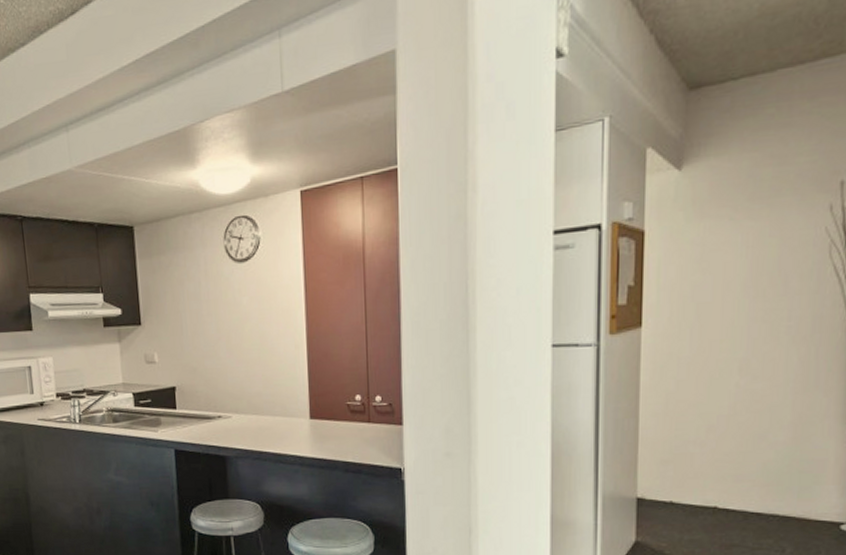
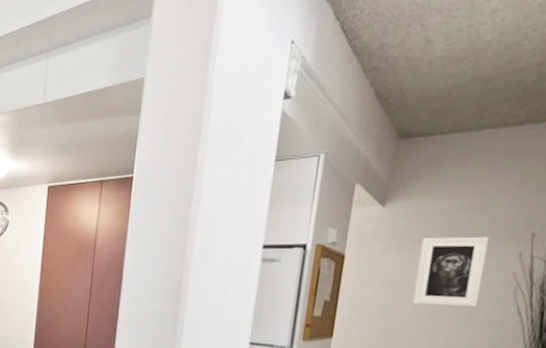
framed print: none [723,191,797,278] -> present [412,236,490,308]

